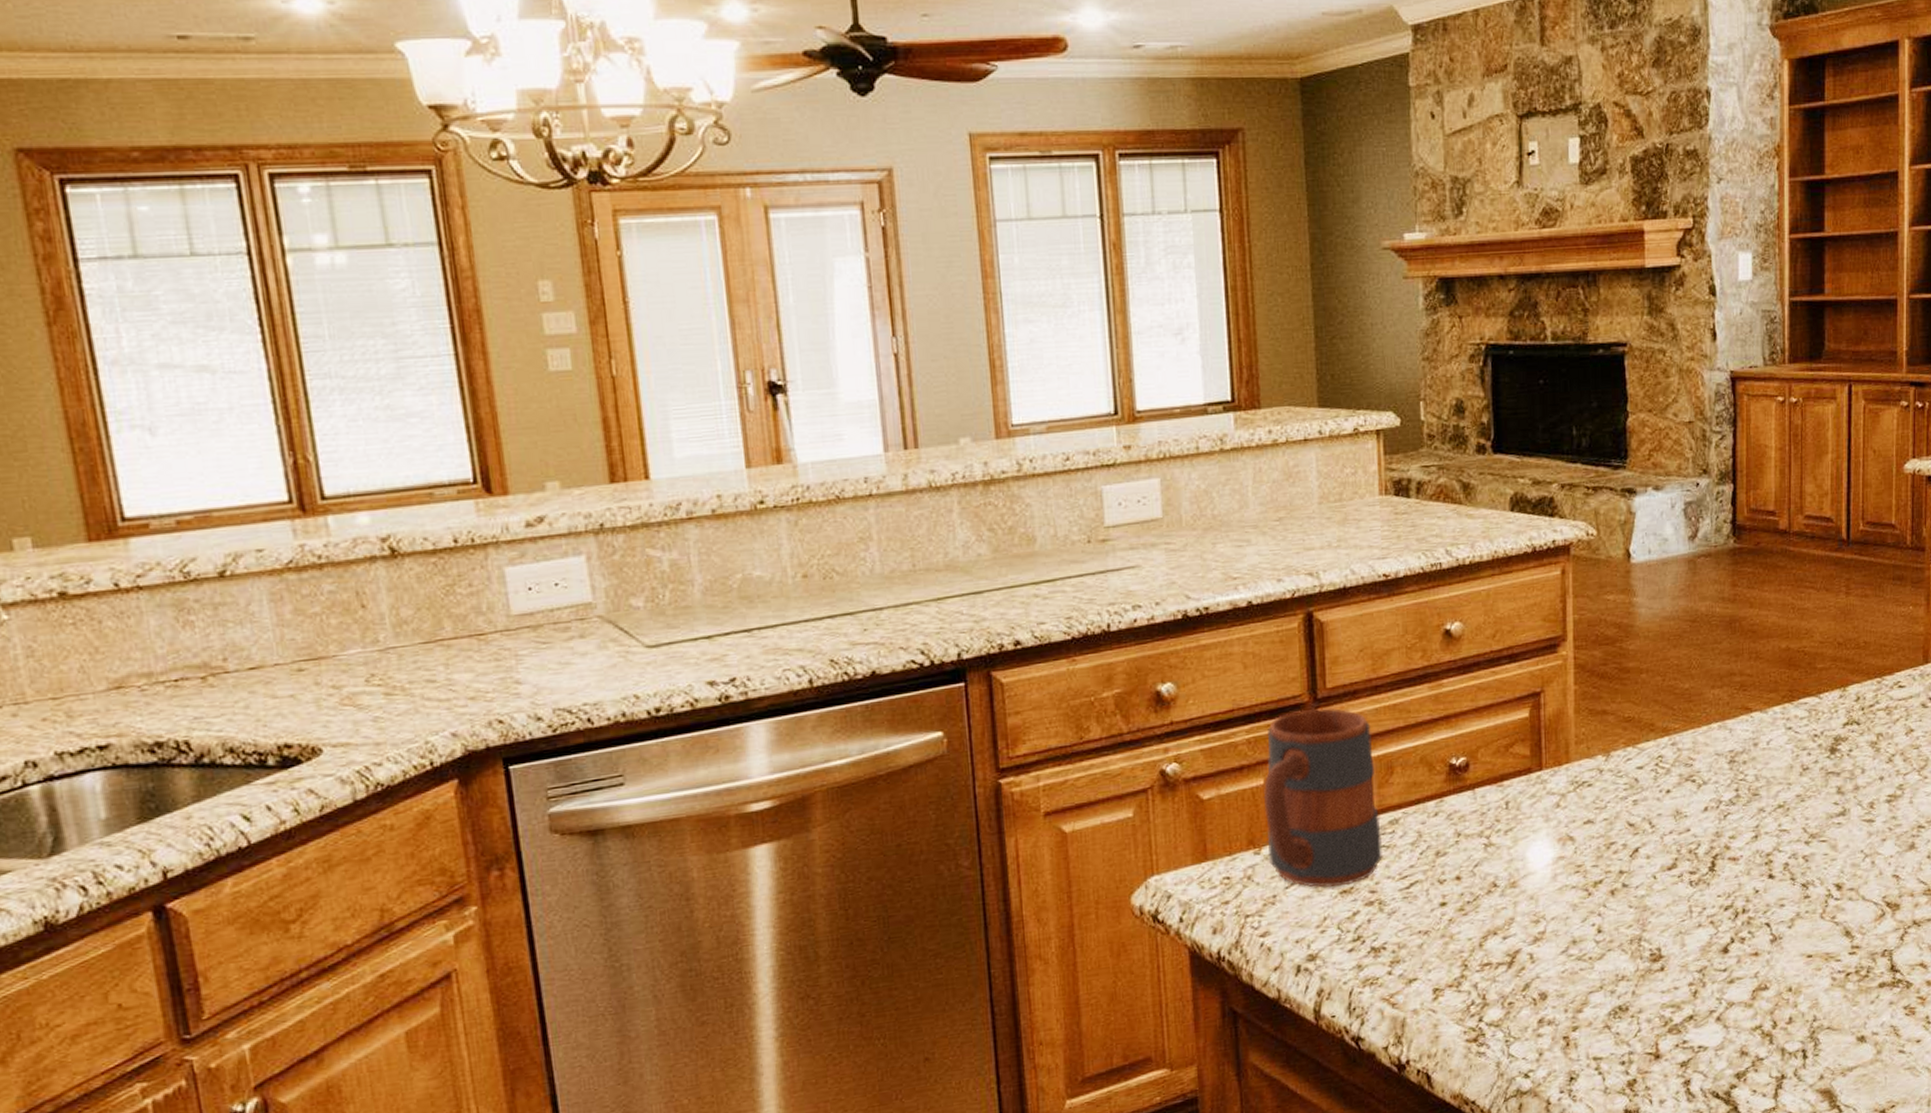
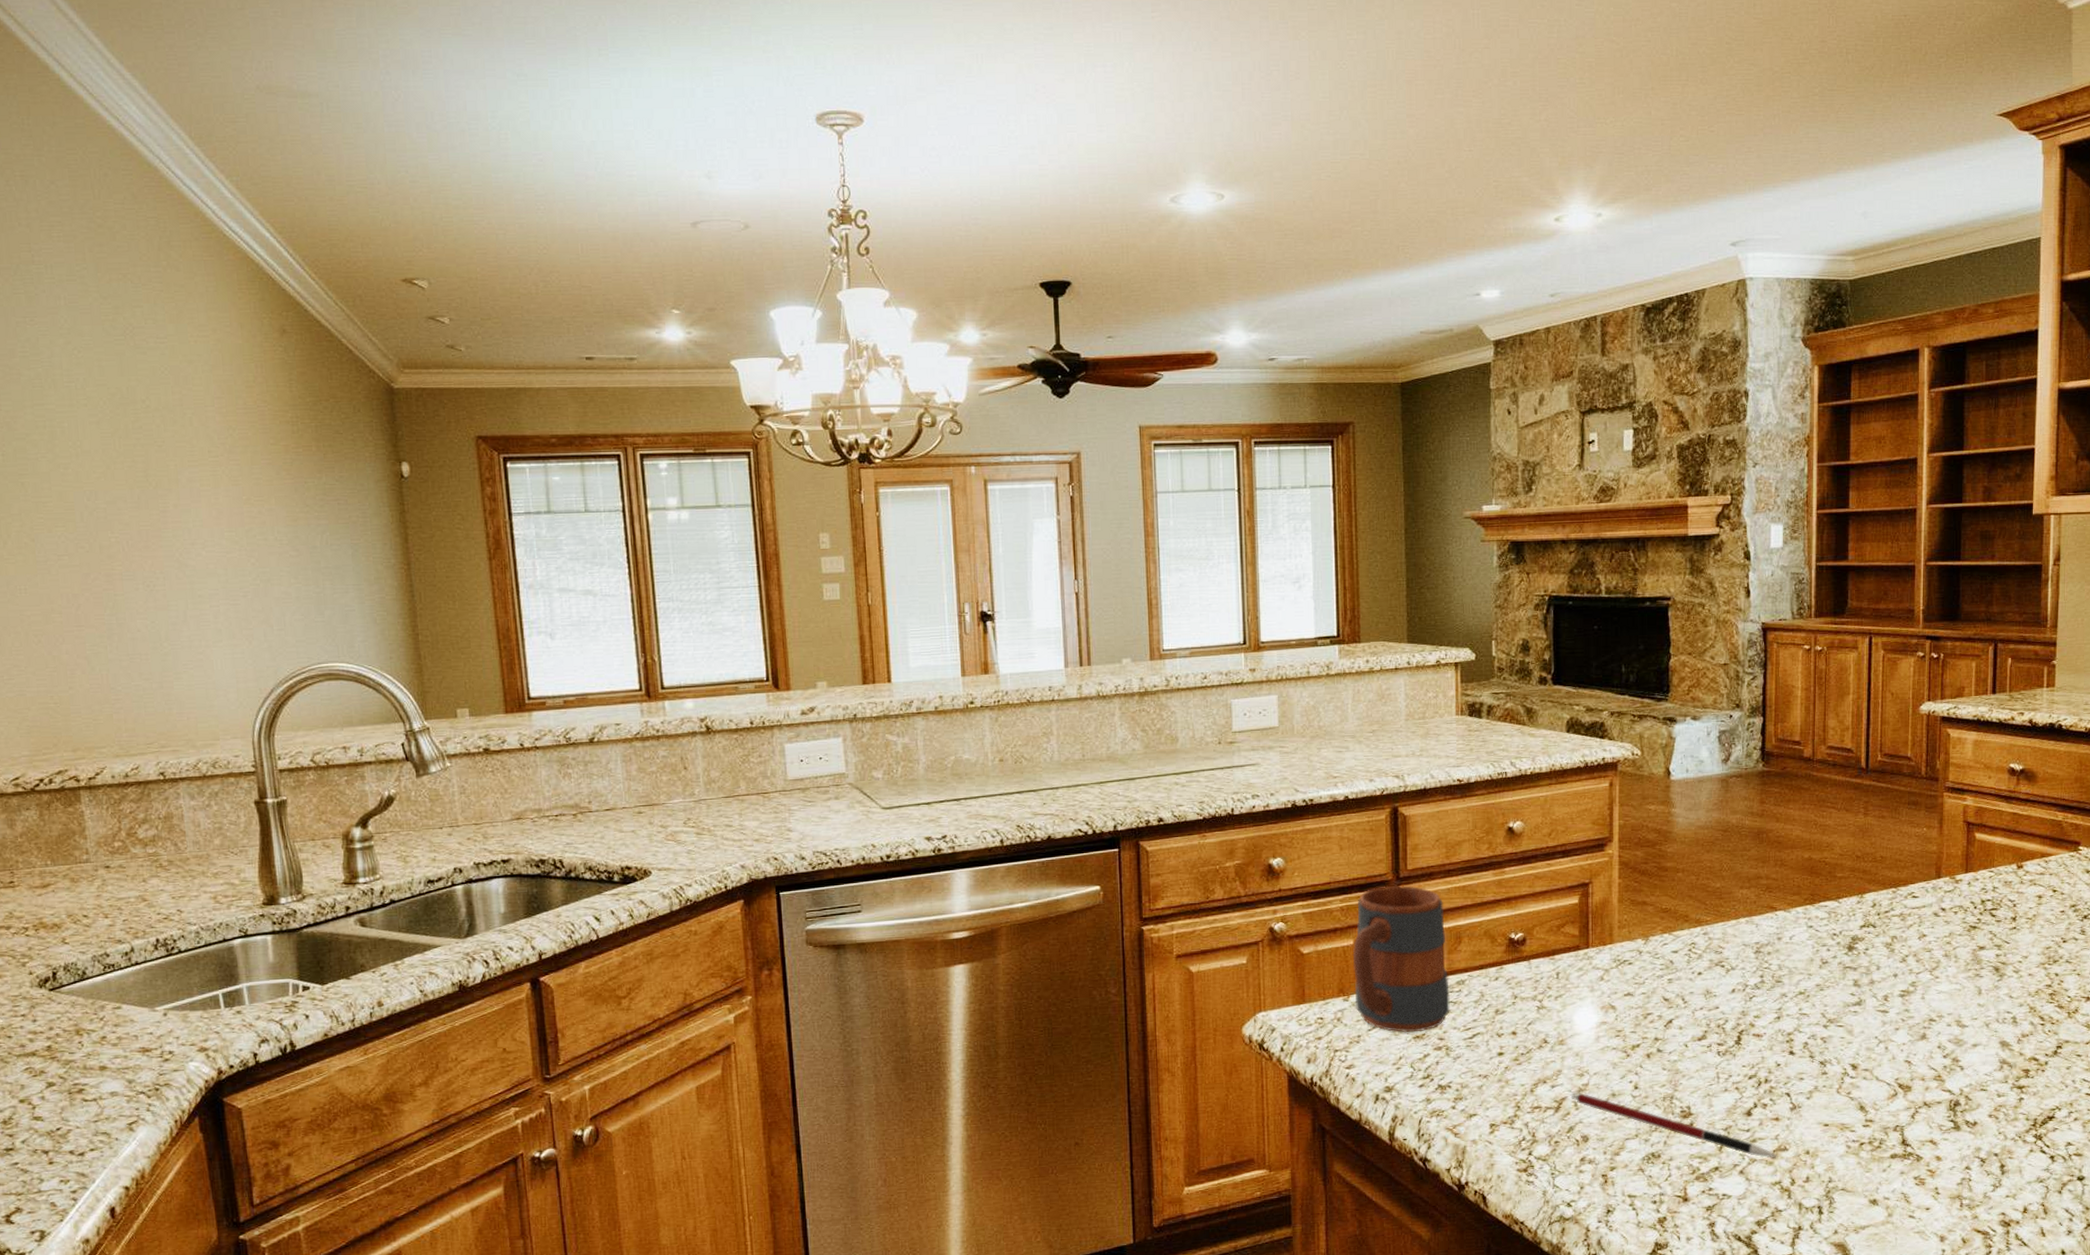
pen: none [1526,943,1758,1001] -> present [1571,1092,1778,1159]

